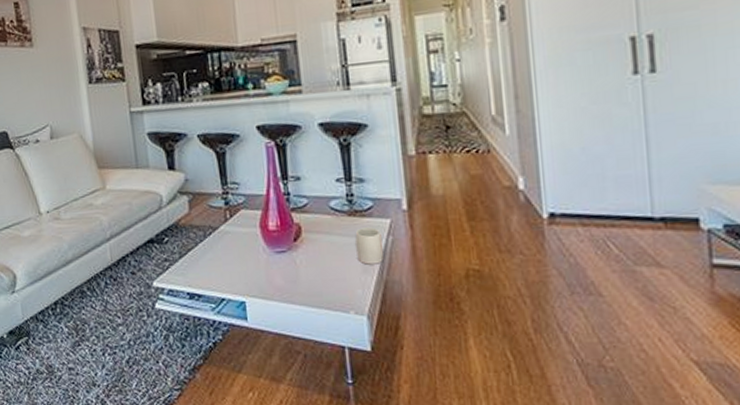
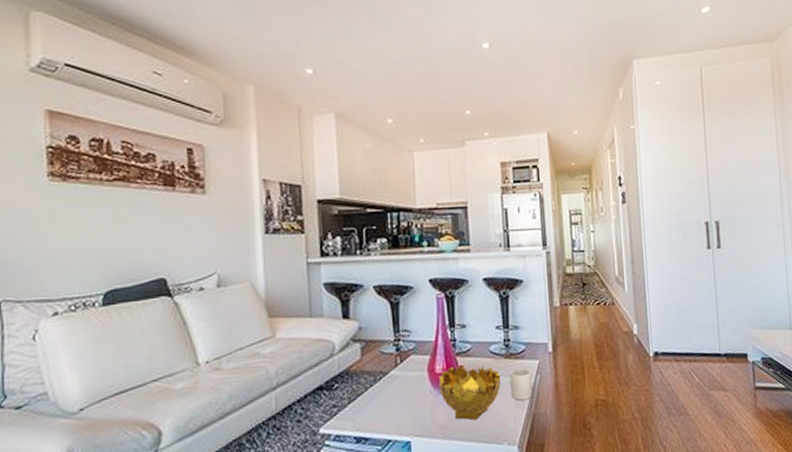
decorative bowl: none [272,221,345,284] -> present [438,364,501,421]

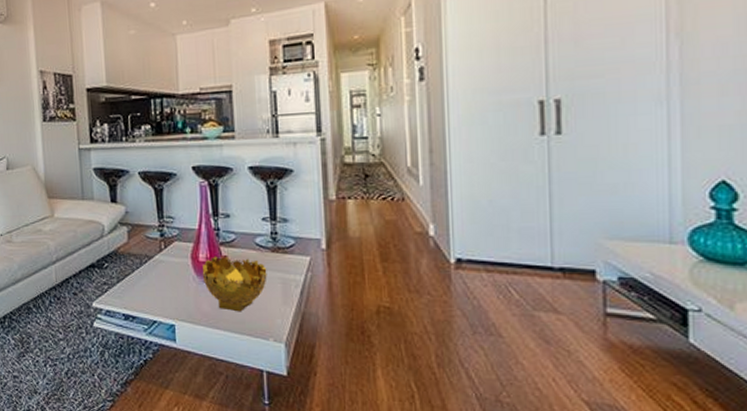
mug: present [510,367,533,401] -> none [277,263,303,297]

